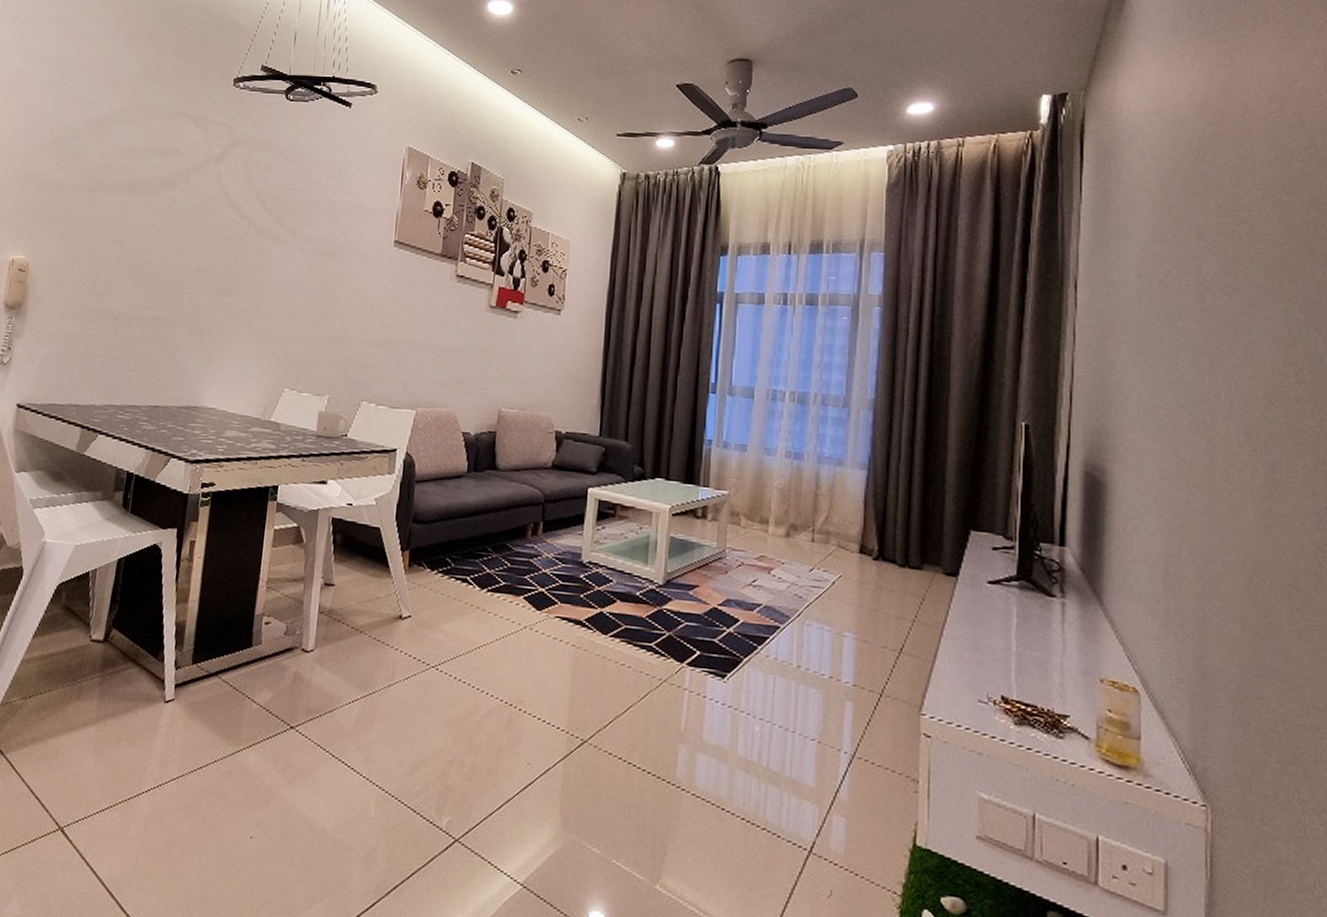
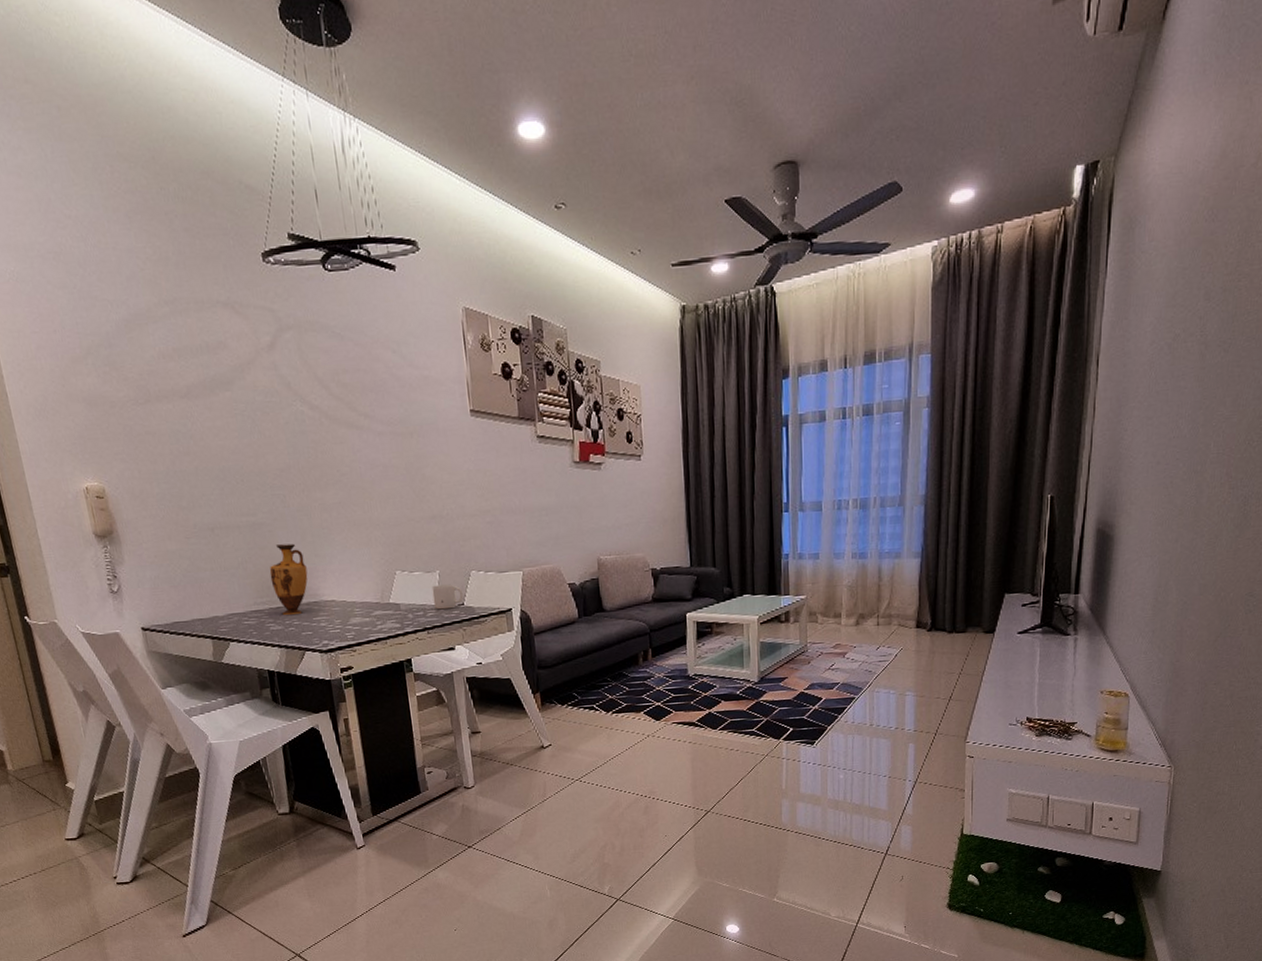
vase: none [157,342,197,418] -> present [269,543,308,616]

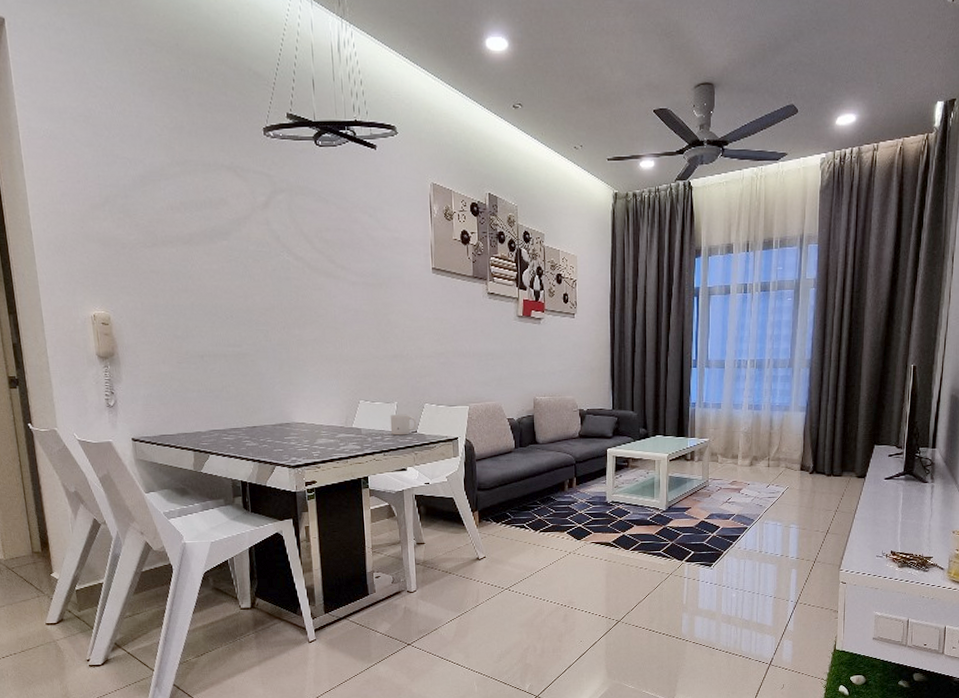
vase: present [269,543,308,616] -> none [249,372,283,434]

